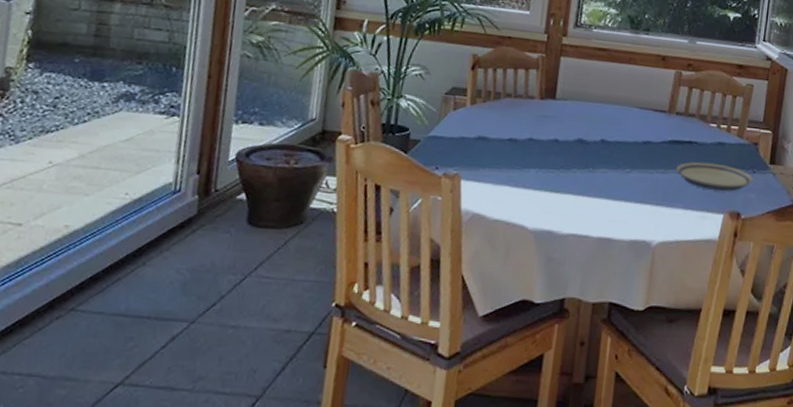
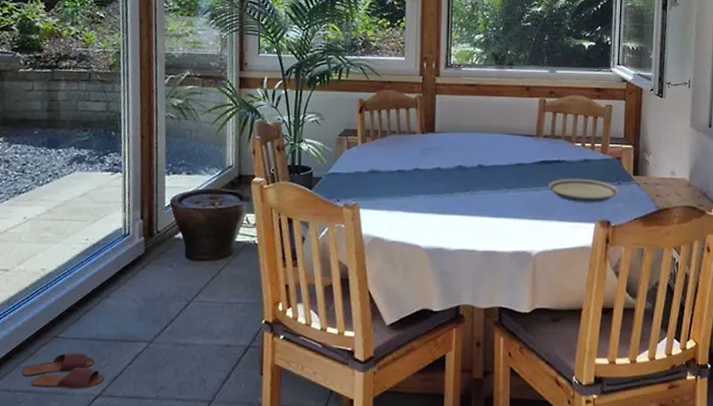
slippers: none [23,329,129,375] -> present [21,352,104,389]

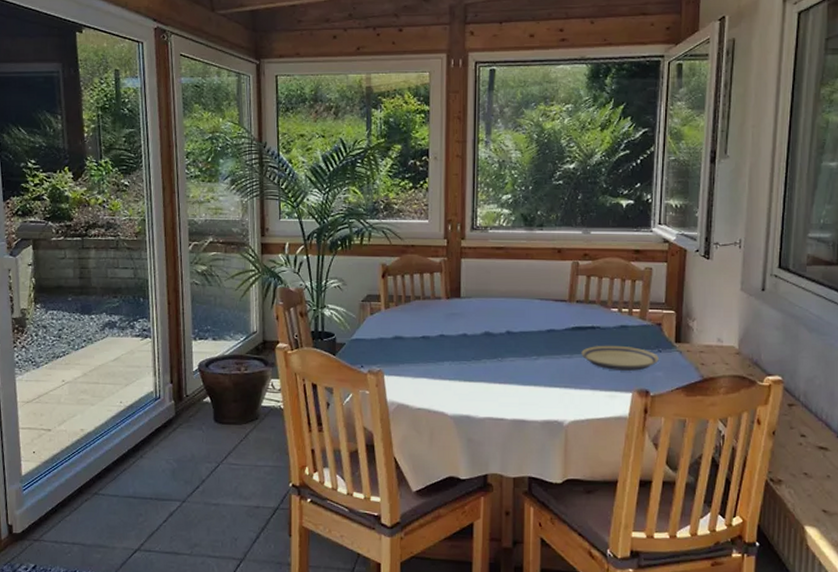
slippers: present [21,352,104,389] -> none [67,508,142,543]

